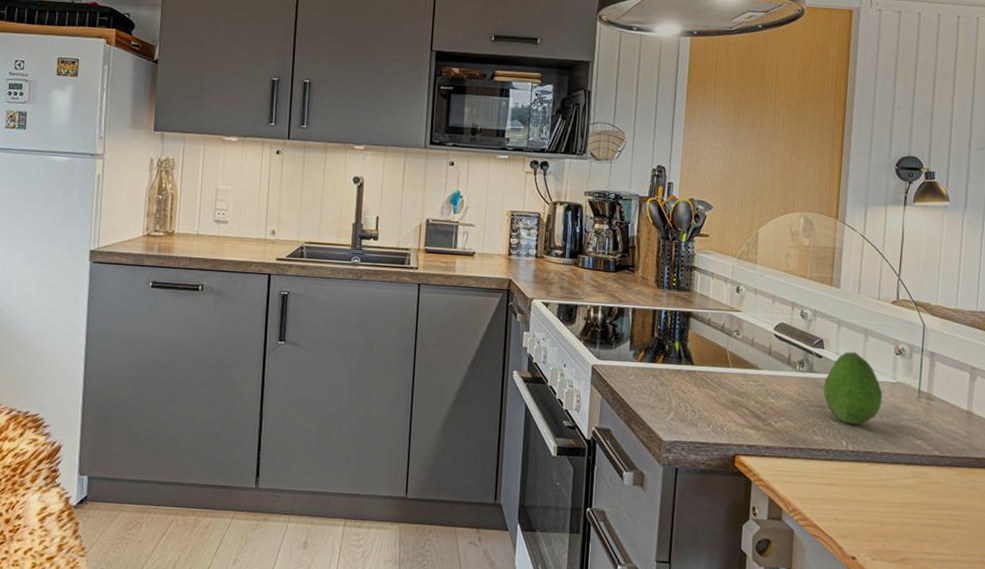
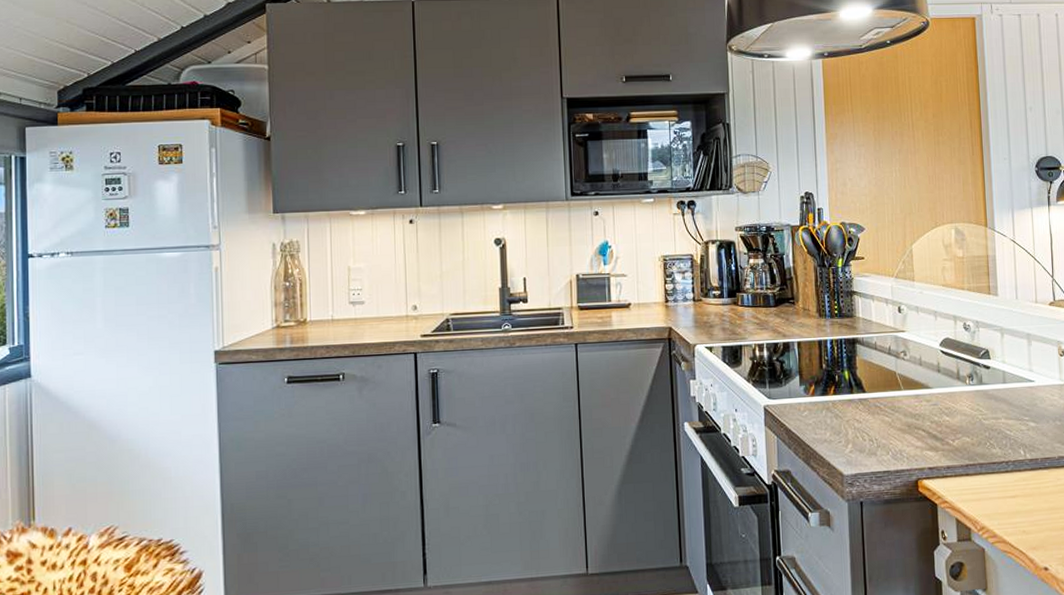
fruit: present [823,351,883,425] -> none [995,358,1053,433]

